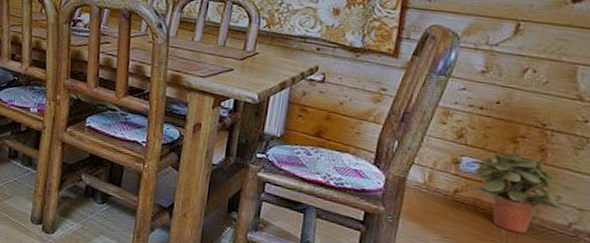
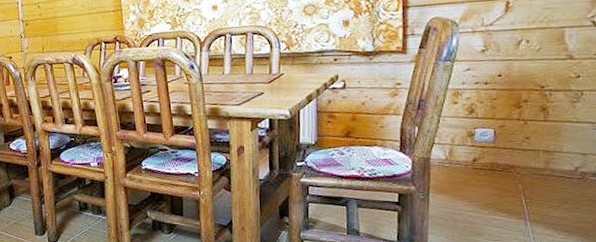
potted plant: present [471,151,577,234] -> none [484,116,578,185]

